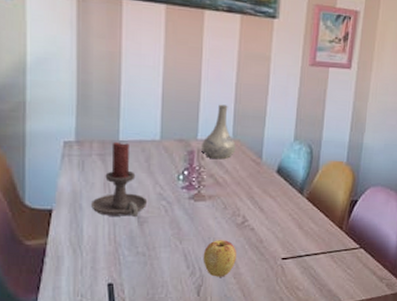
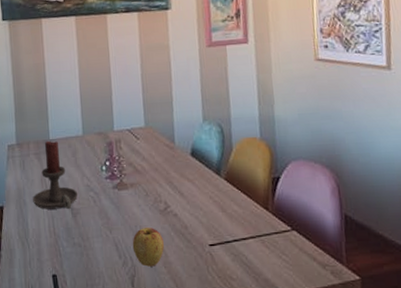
vase: present [201,104,236,160] -> none [118,95,149,148]

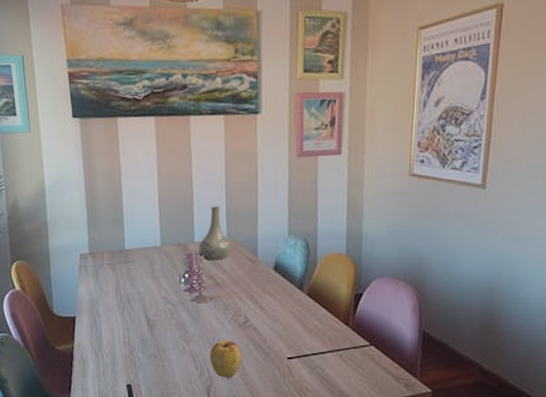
candle holder: present [33,140,78,210] -> none [107,250,155,322]
vase: none [118,95,149,148] -> present [199,206,231,261]

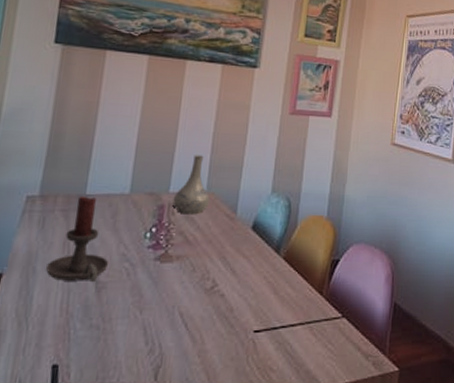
candle holder: none [107,250,155,322] -> present [46,195,109,283]
apple: present [209,341,242,378] -> none [164,309,203,355]

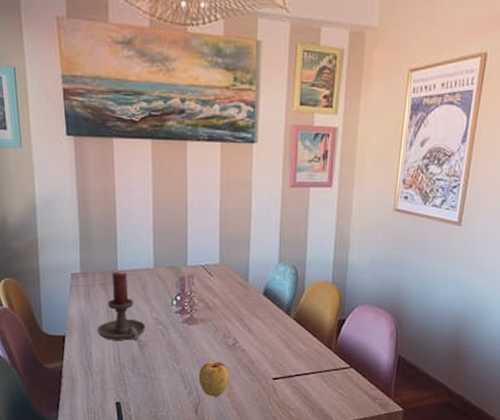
apple: none [164,309,203,355] -> present [198,361,229,397]
vase: present [173,155,210,215] -> none [191,231,223,284]

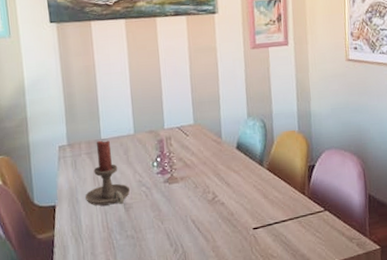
apple: present [198,361,229,397] -> none [182,216,212,252]

